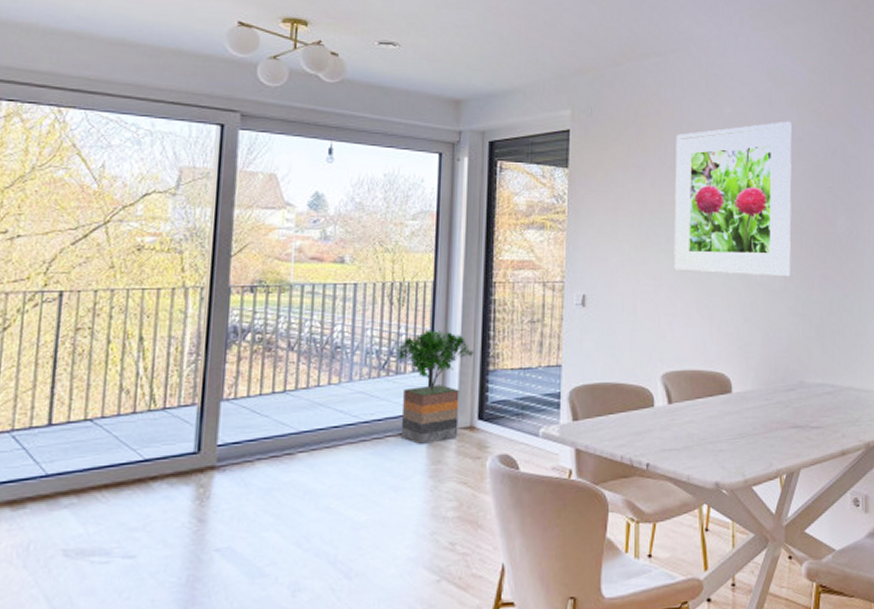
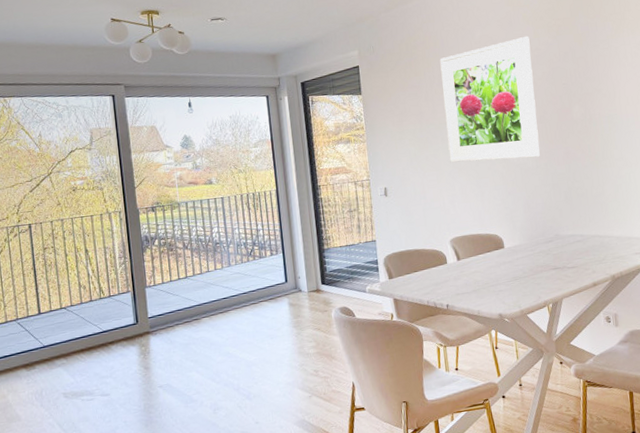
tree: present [395,329,475,446] -> none [257,224,313,306]

